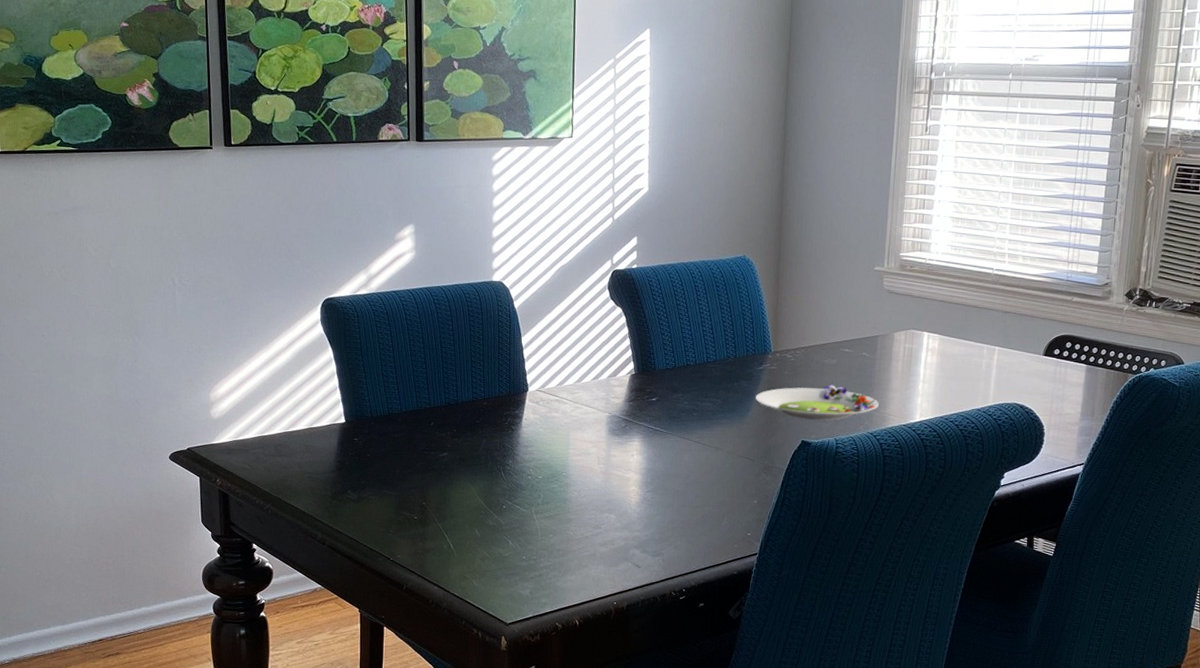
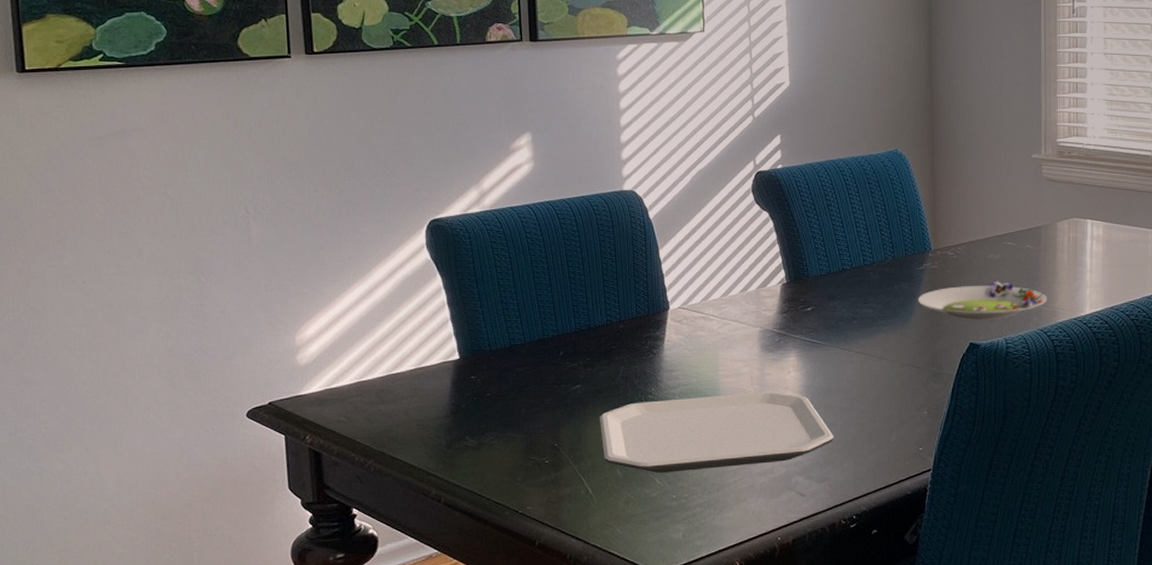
plate: none [462,471,670,537] -> present [599,391,834,473]

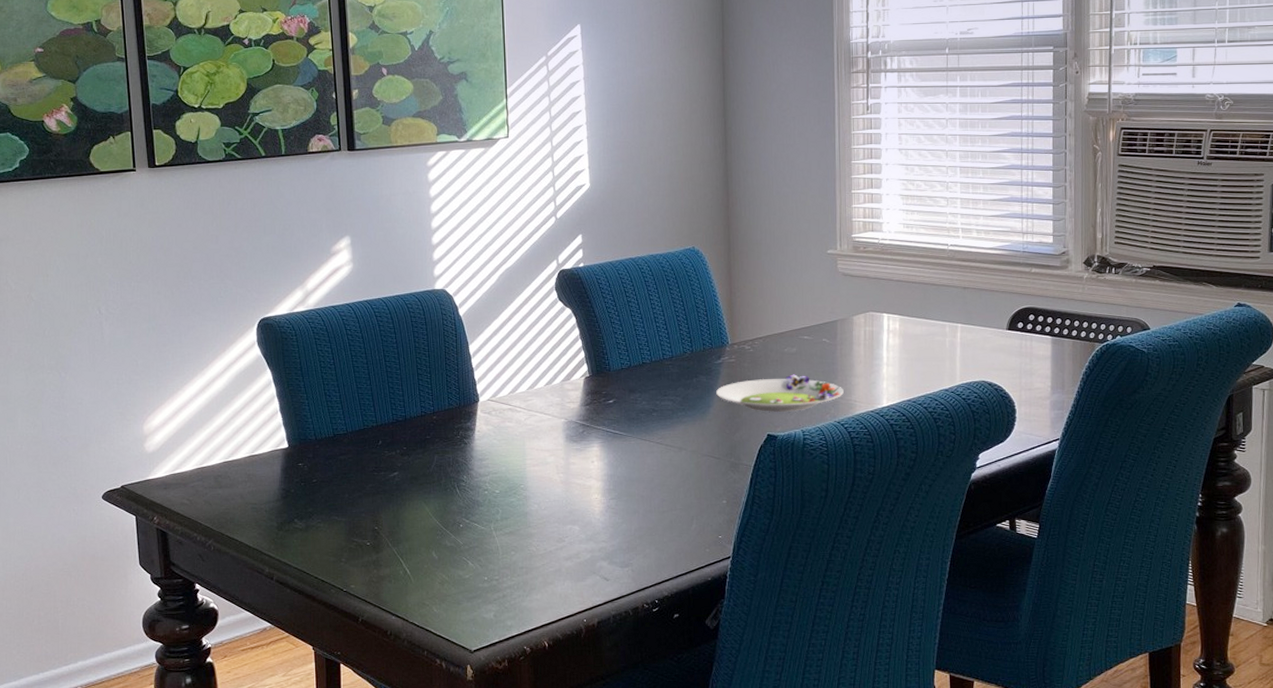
plate: present [599,391,834,473] -> none [415,480,636,556]

